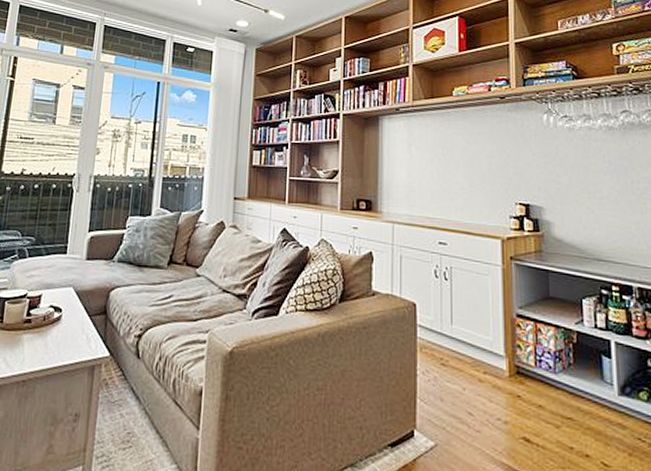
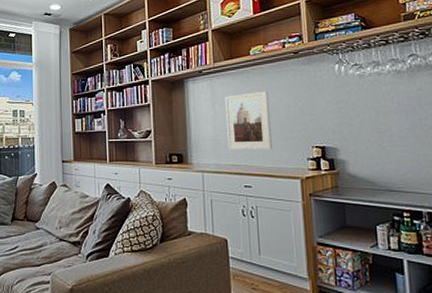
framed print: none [422,137,472,204] -> present [224,91,272,150]

